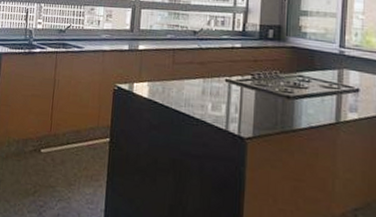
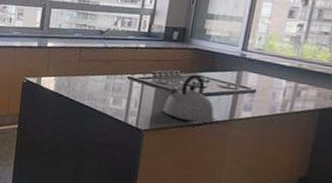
kettle: none [265,74,321,128] -> present [162,74,215,123]

